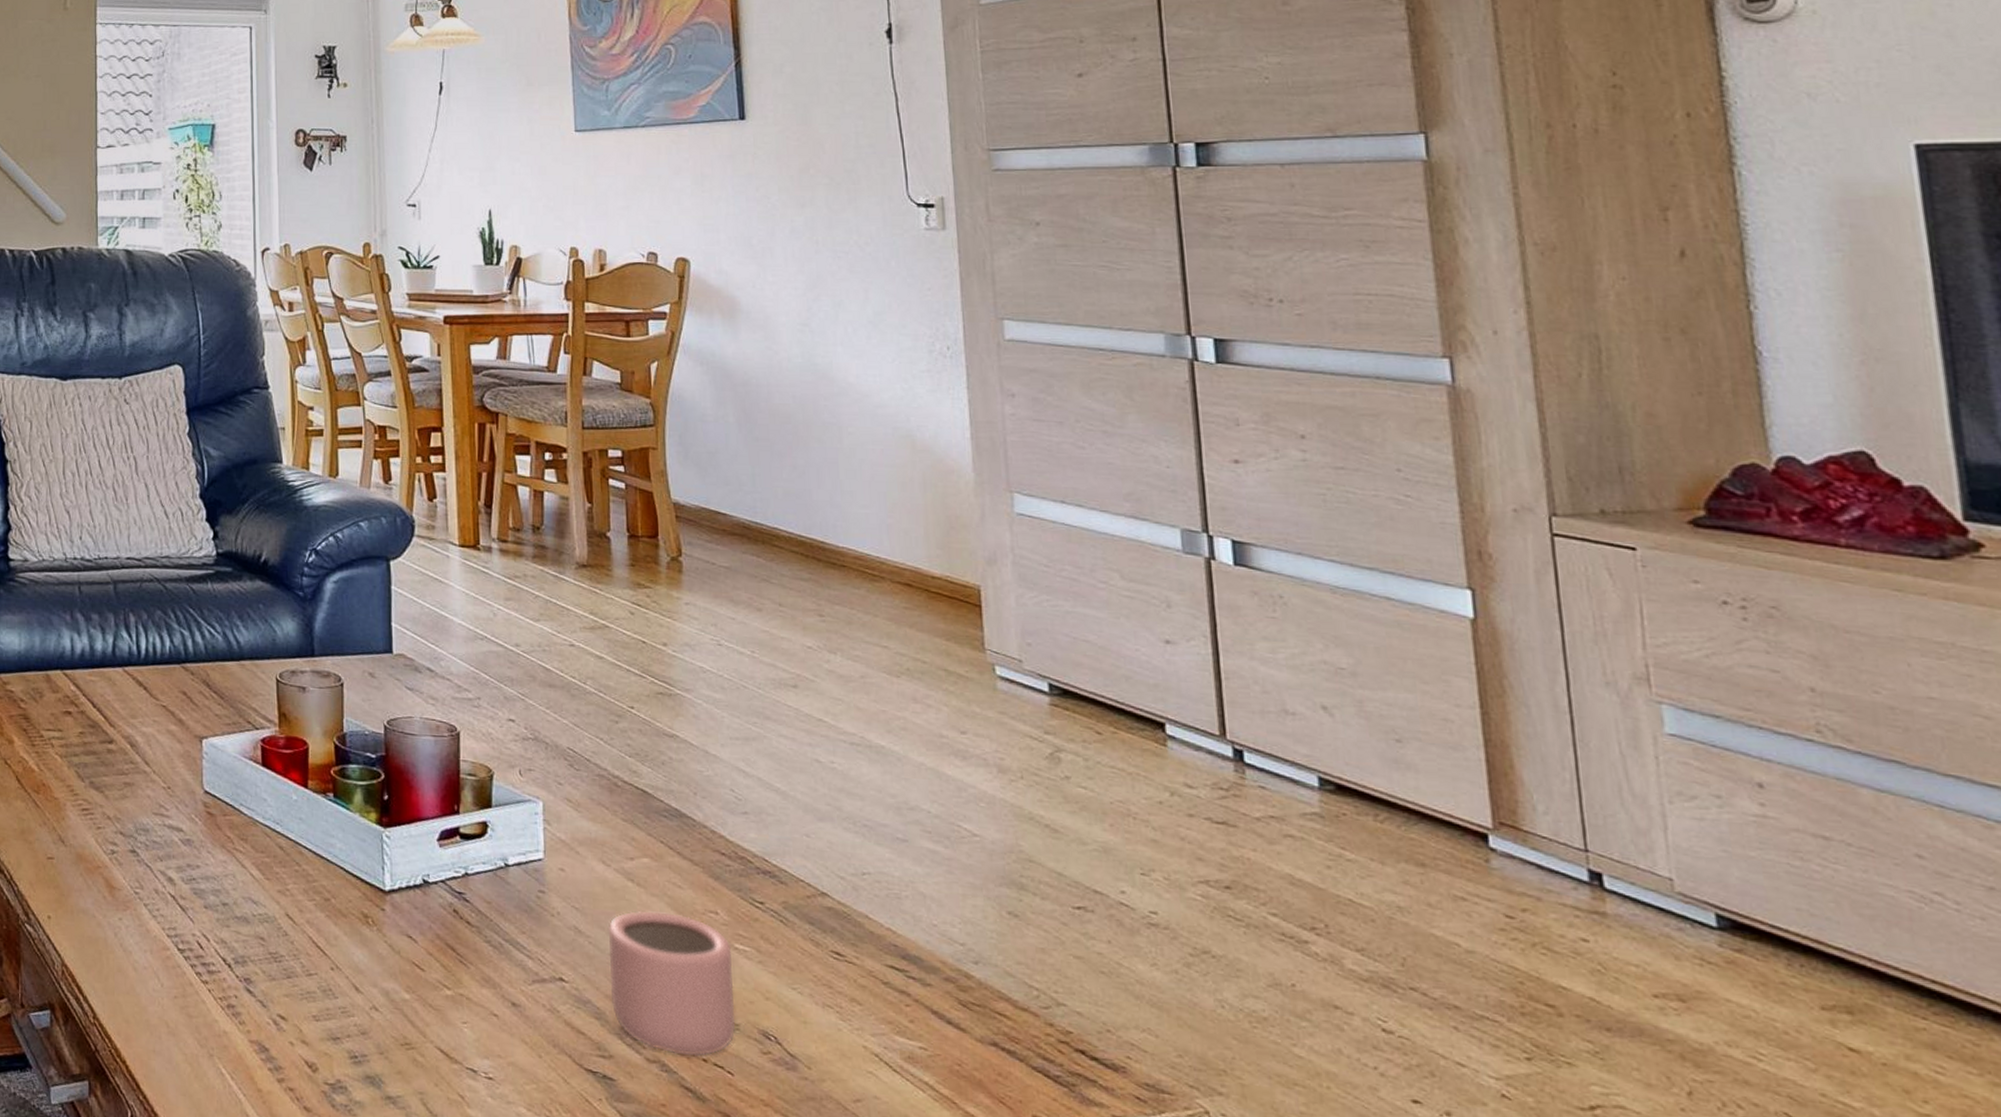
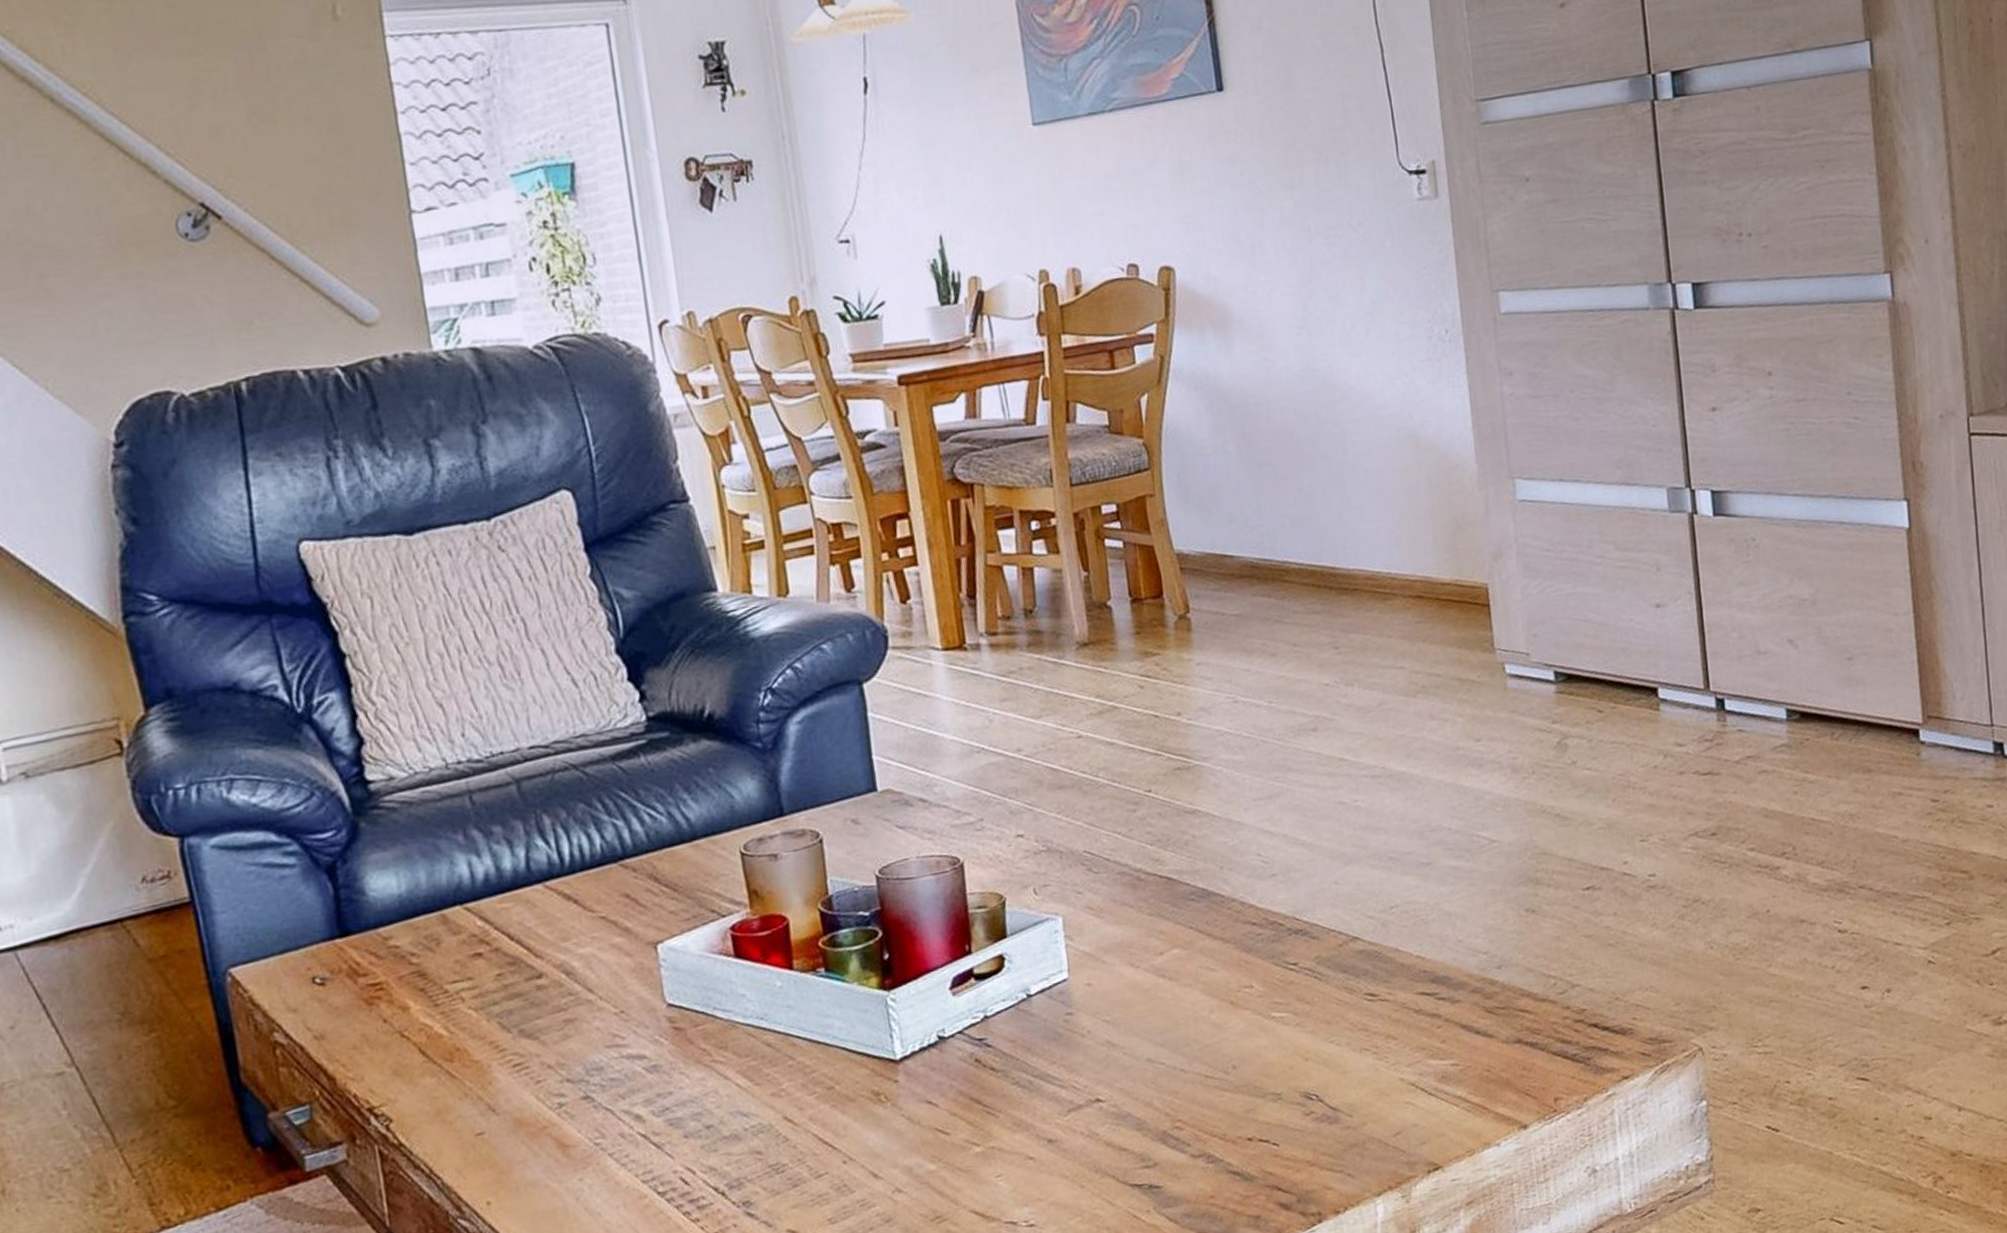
mug: present [607,910,736,1057] -> none [1141,997,1279,1143]

